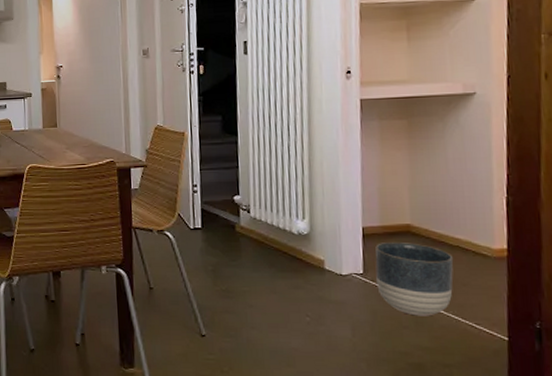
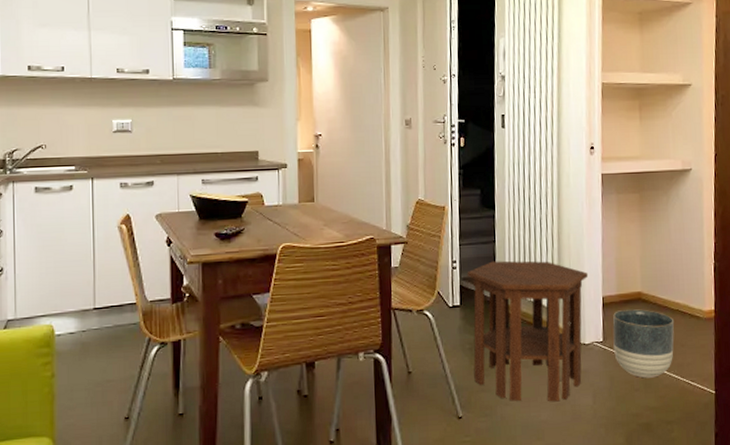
side table: none [208,186,346,331] -> present [467,260,589,402]

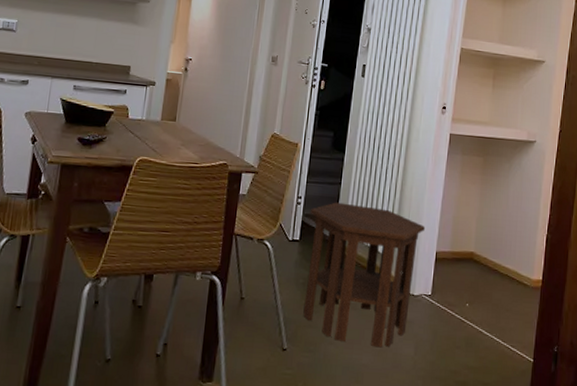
planter: present [612,309,675,378] -> none [440,267,502,338]

